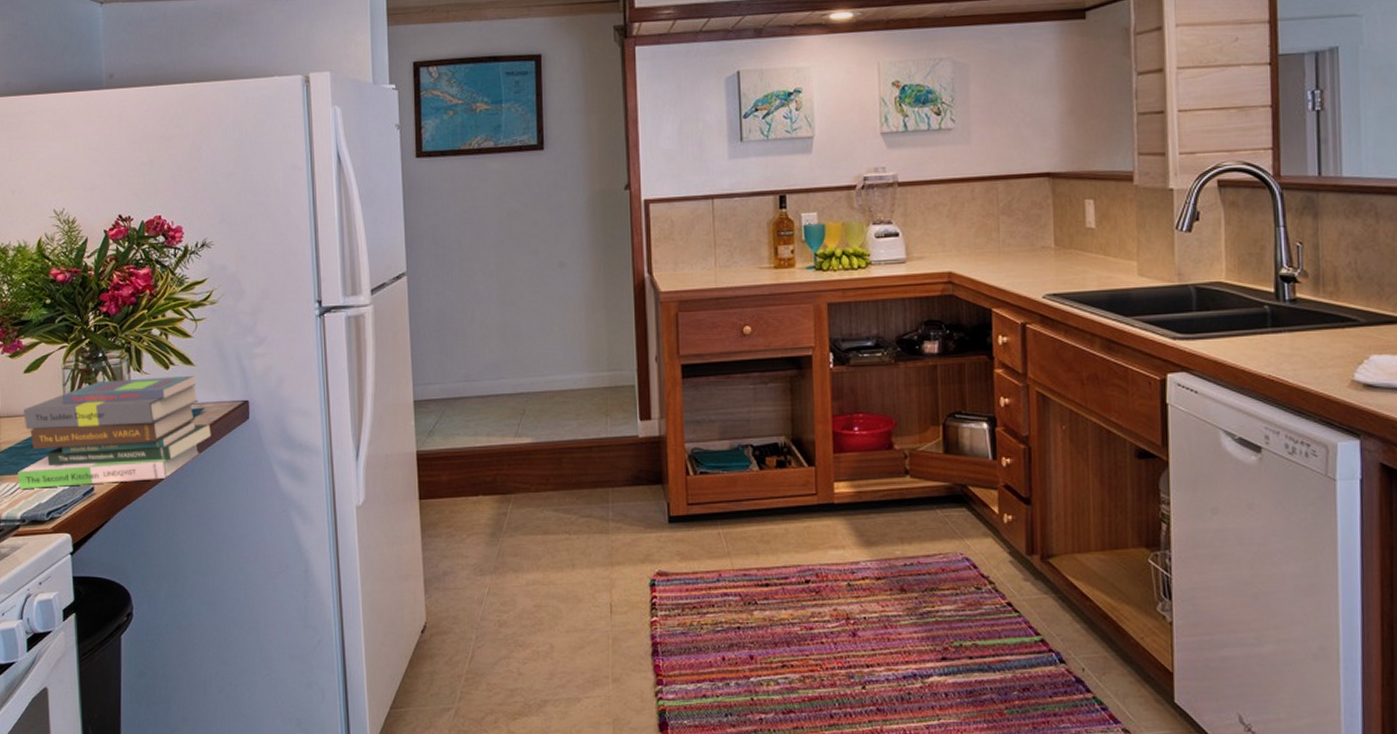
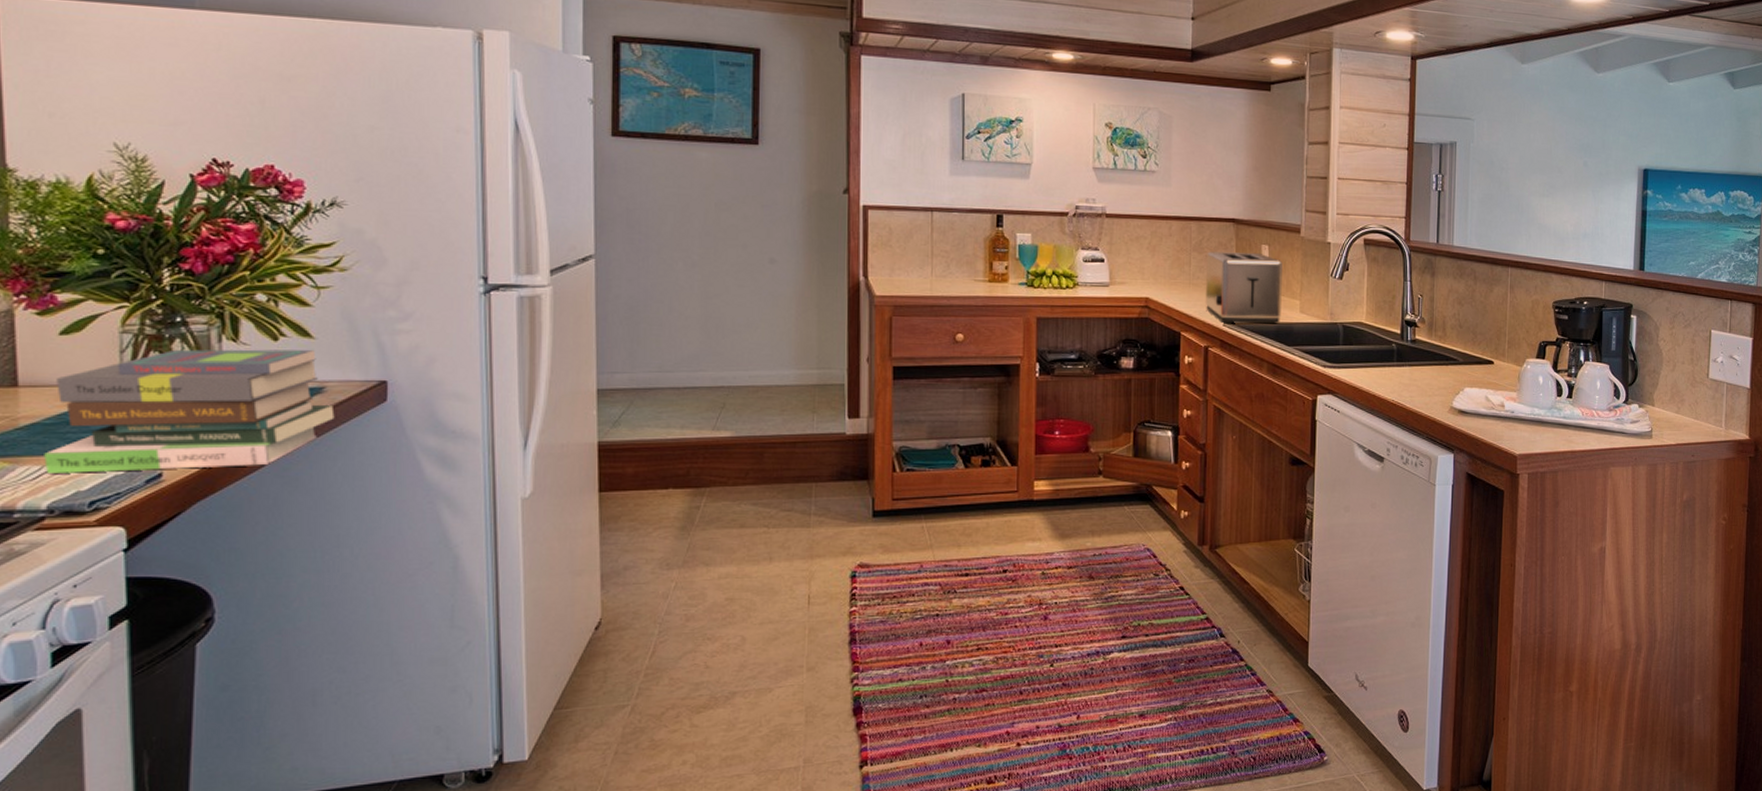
toaster: none [1018,209,1115,294] -> present [1206,251,1282,324]

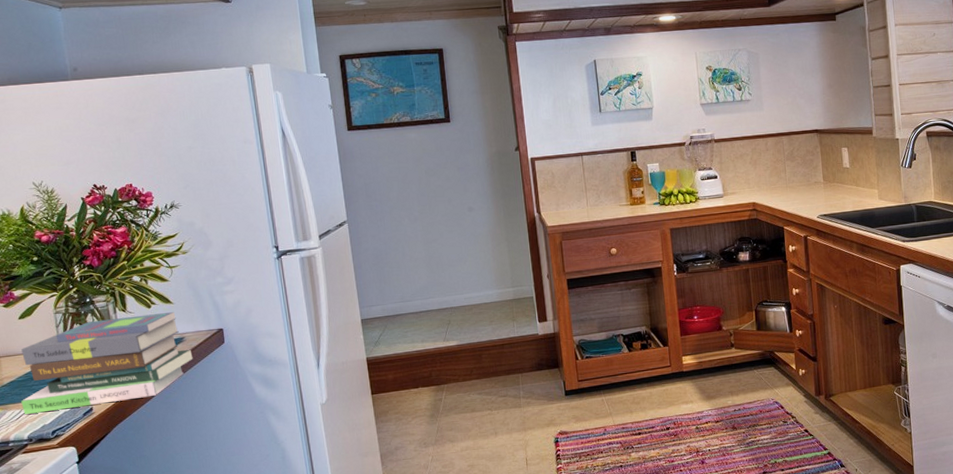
toaster: present [1206,251,1282,324] -> none [798,154,864,215]

